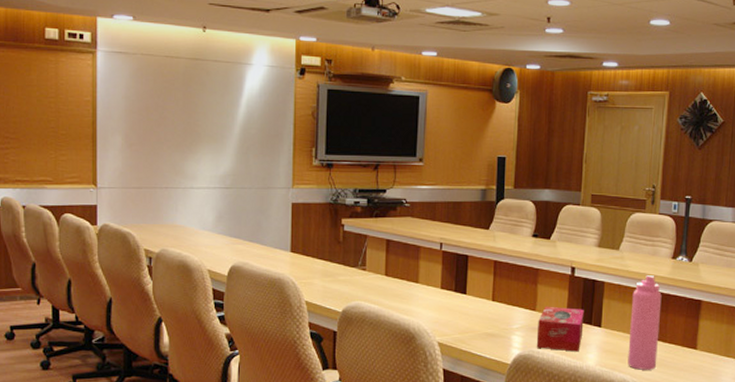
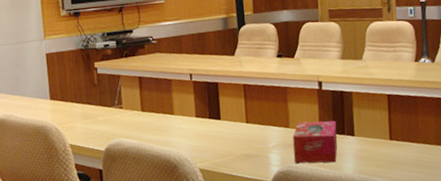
water bottle: present [628,275,662,370] -> none [381,80,414,173]

